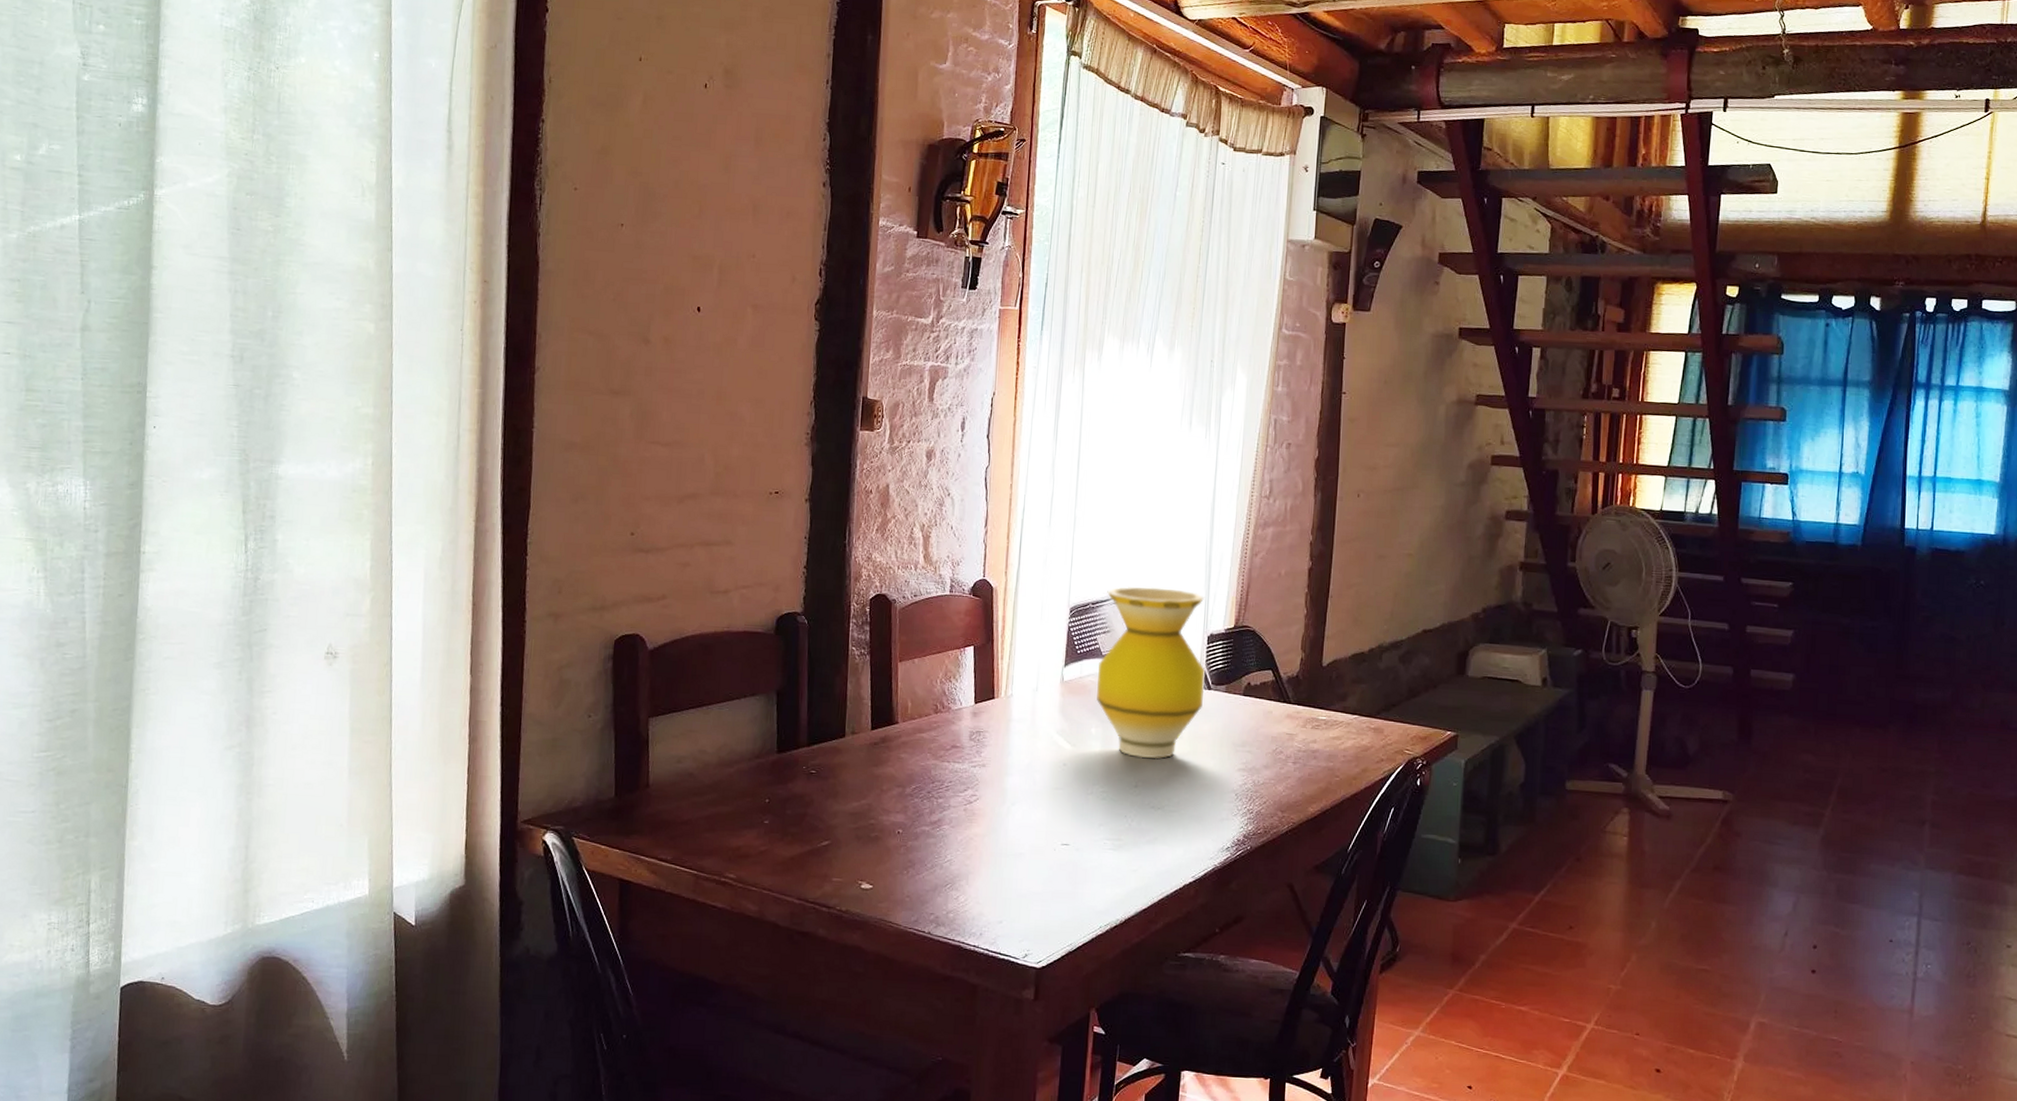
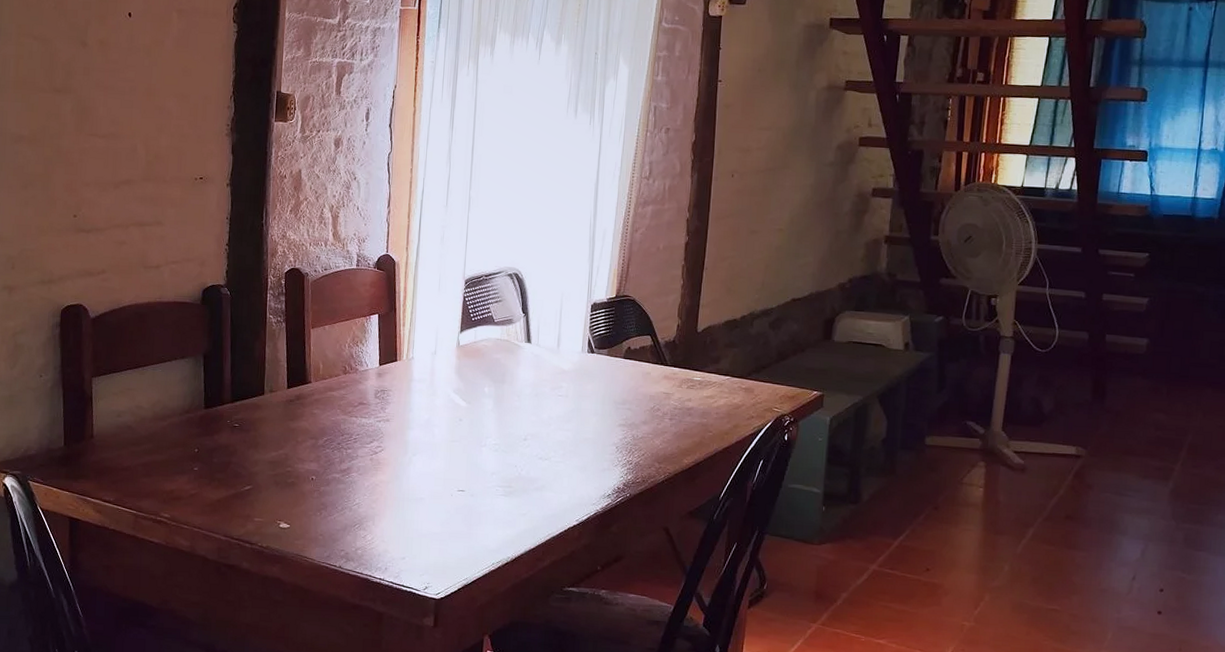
vase: present [1097,586,1205,759] -> none [489,260,589,416]

